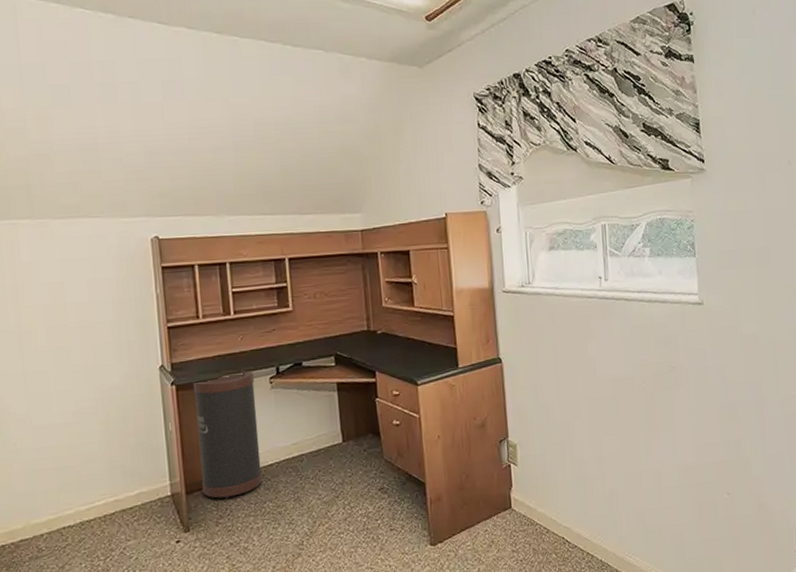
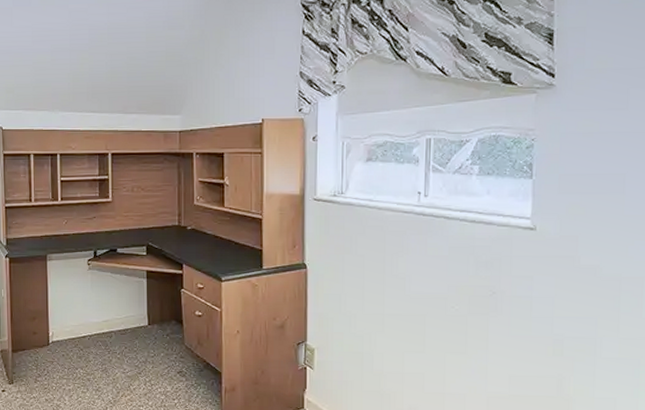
trash can: present [192,370,262,499] -> none [23,251,76,361]

